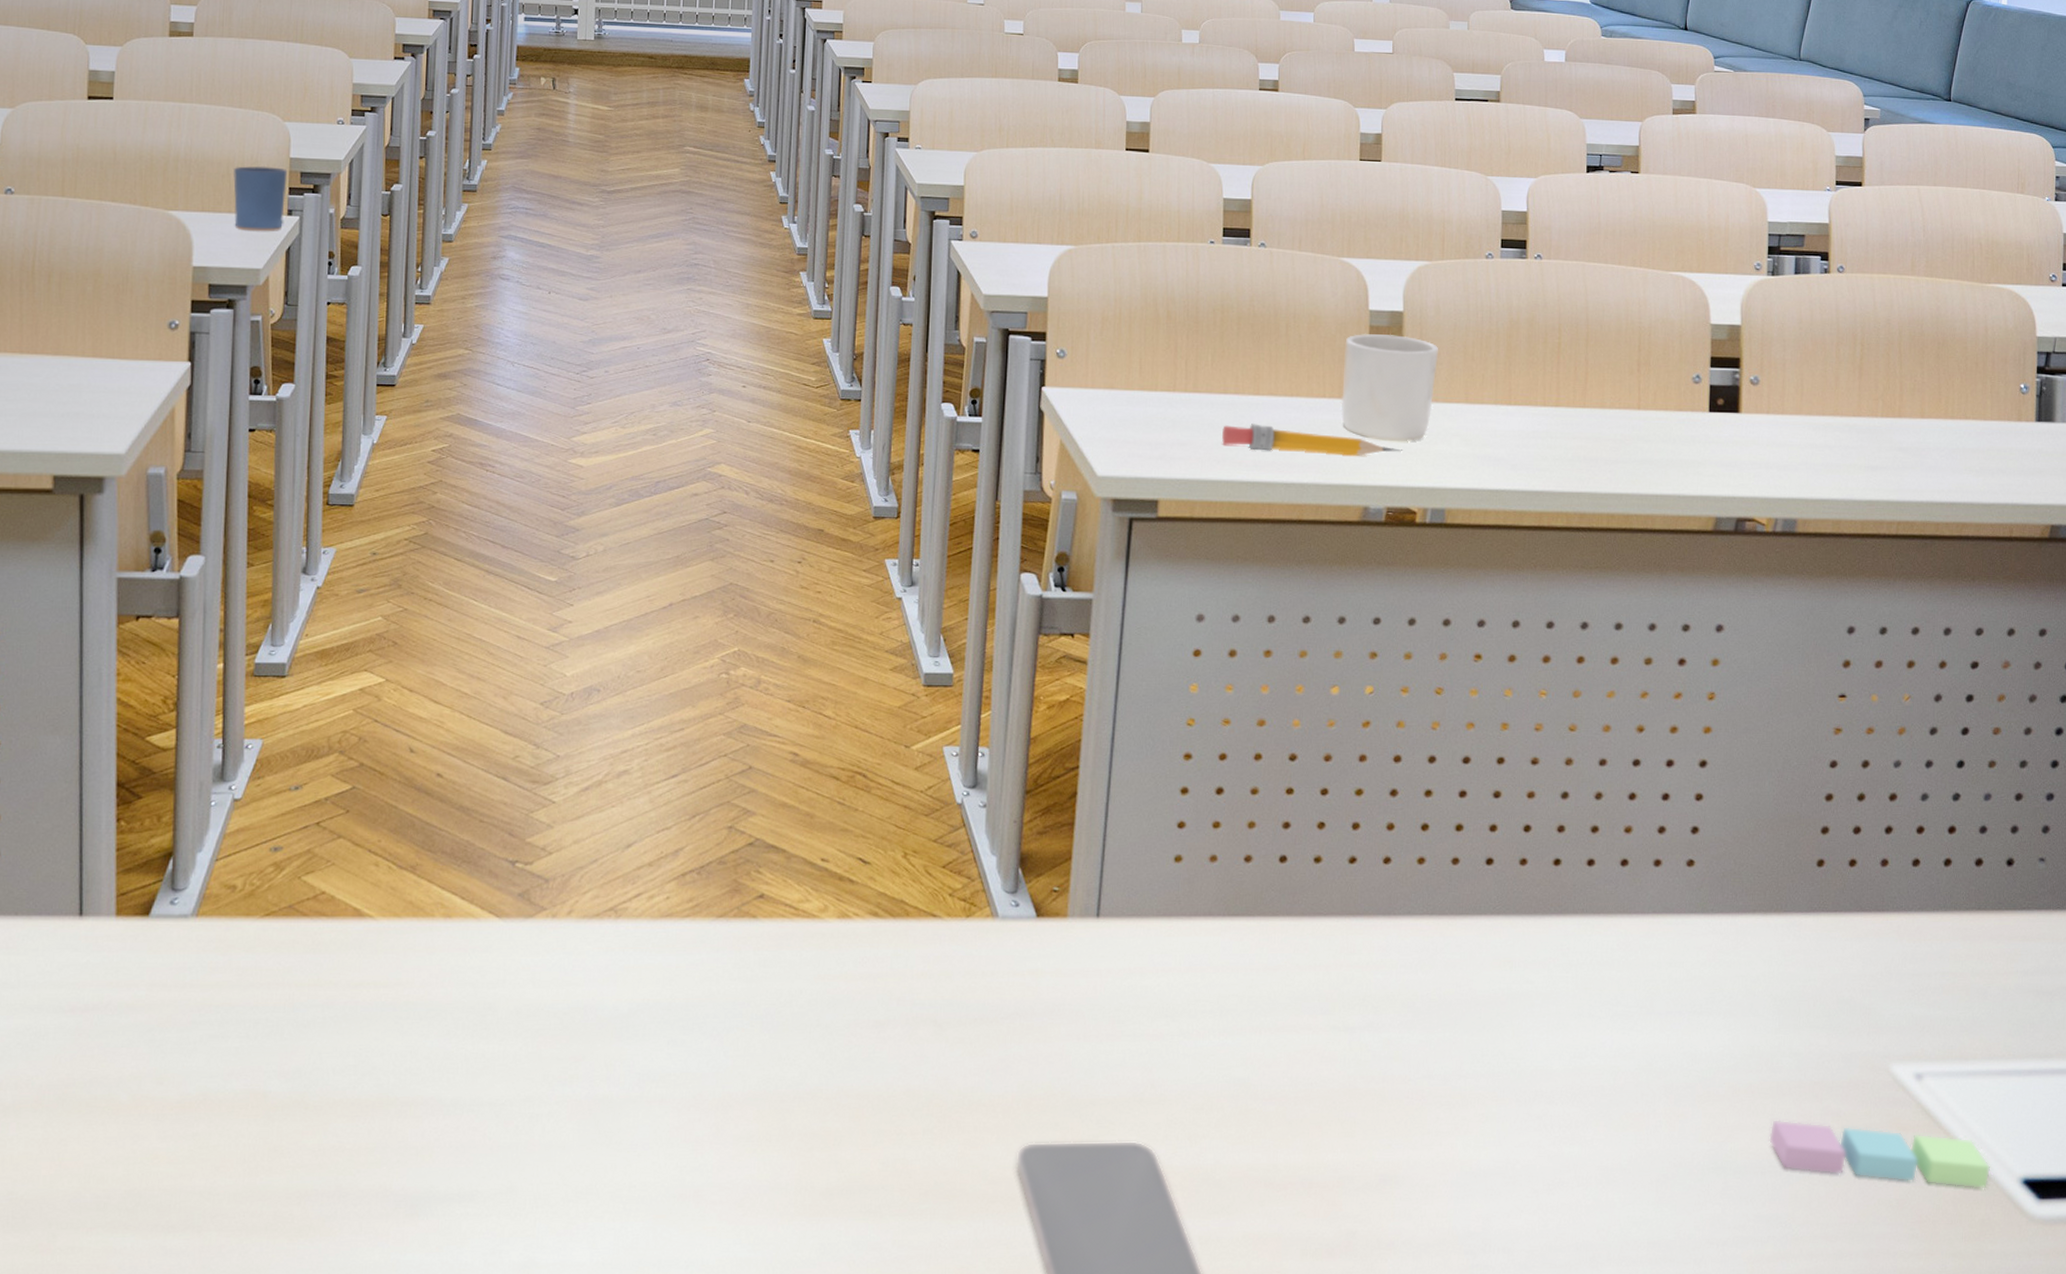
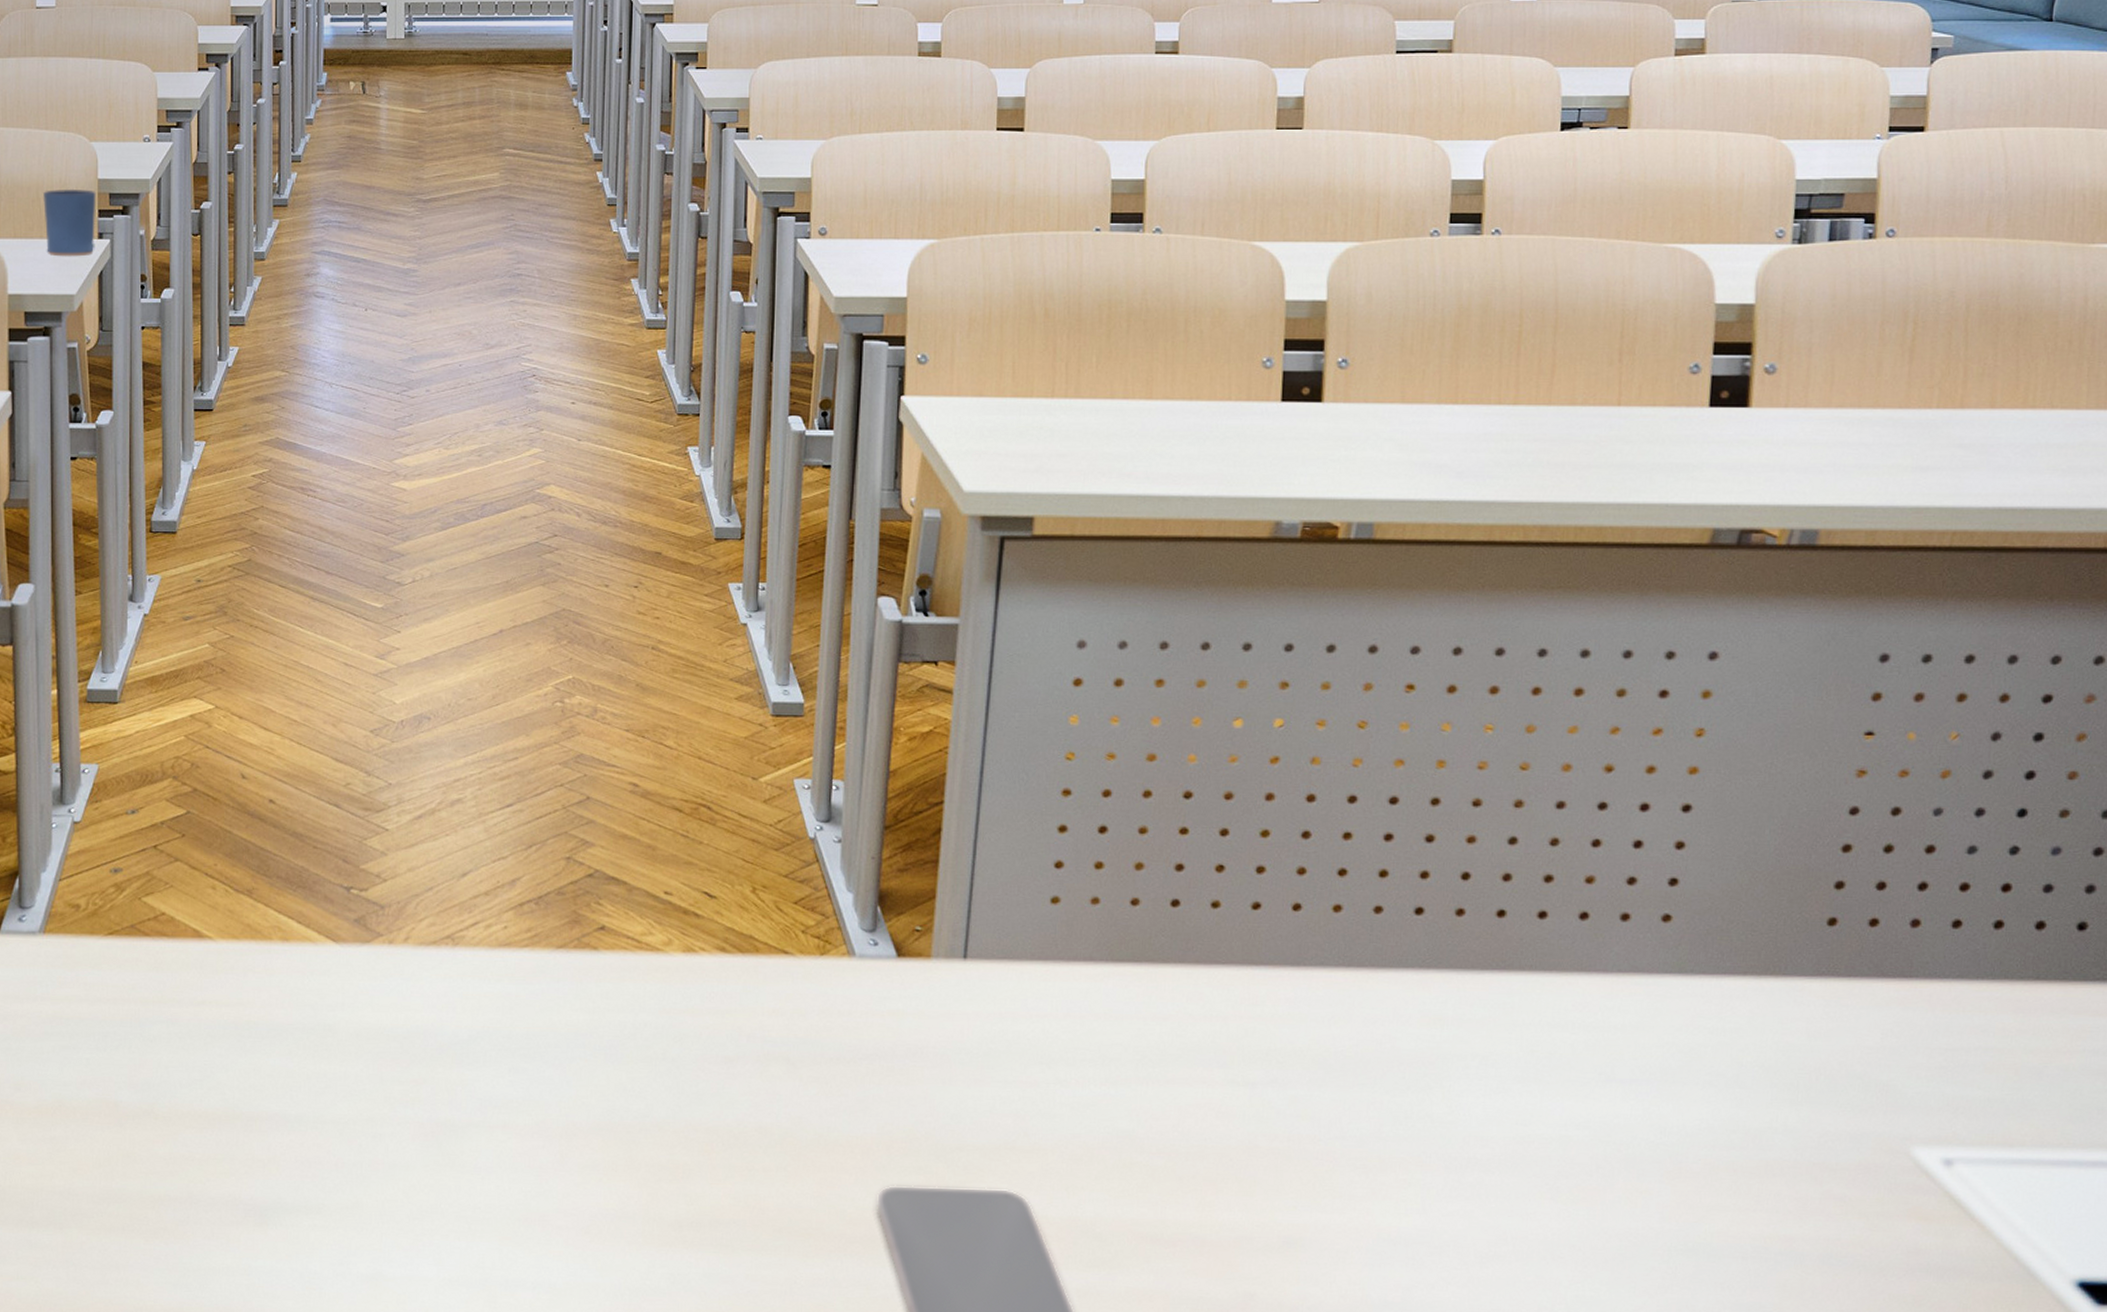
pencil: present [1222,424,1402,456] -> none [1108,431,1323,465]
mug: present [1341,334,1439,441] -> none [1249,328,1370,448]
sticky notes: present [1768,1120,1991,1189] -> none [1752,1202,2037,1290]

